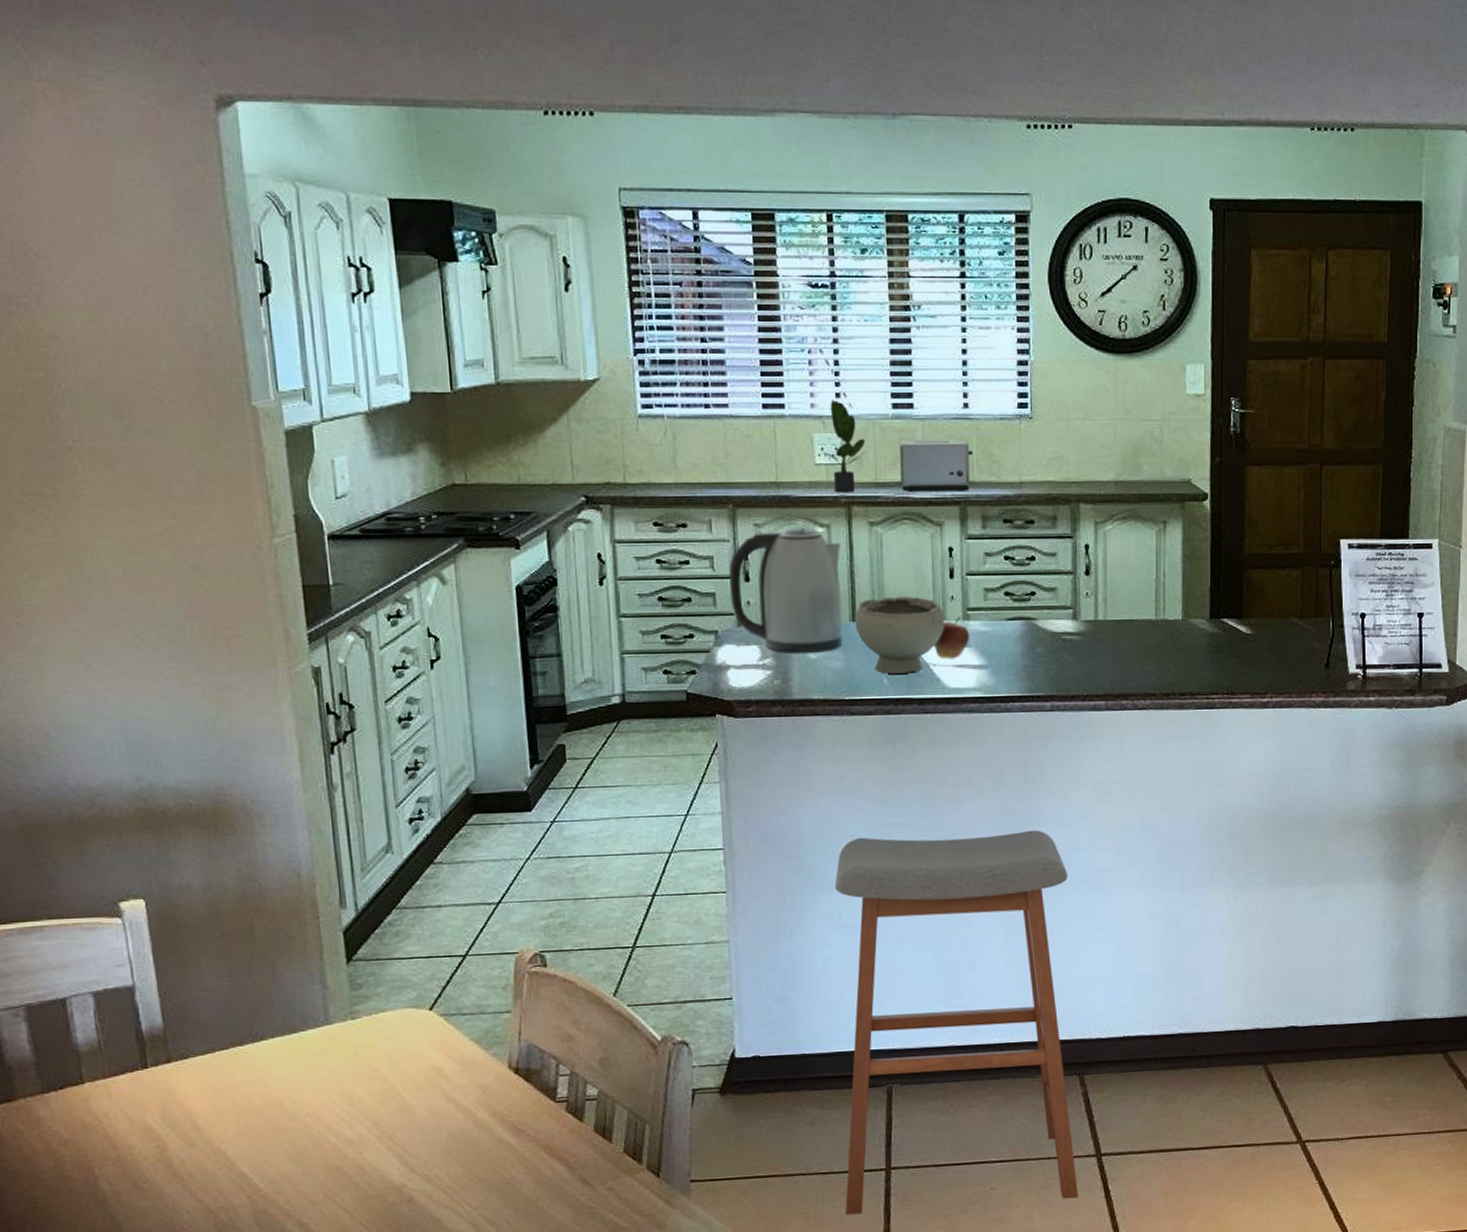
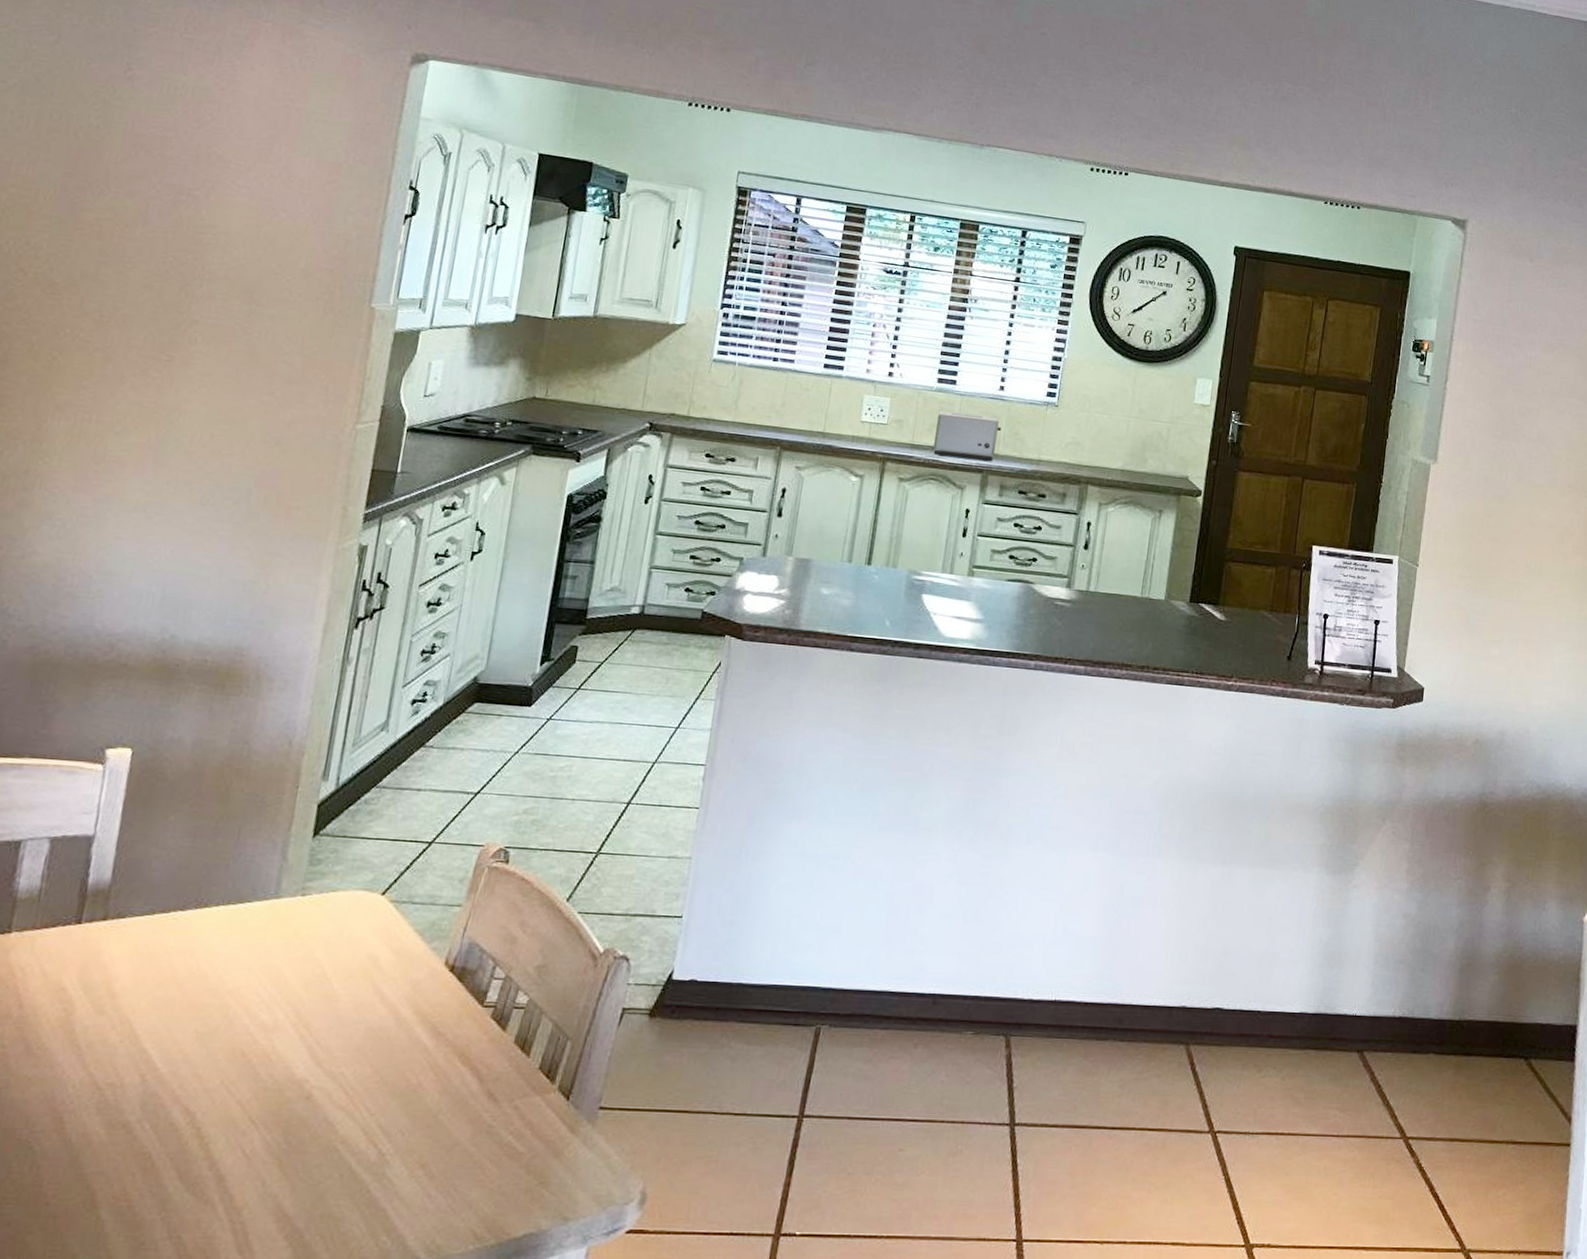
kettle: present [729,526,843,655] -> none [760,473,870,591]
potted plant: present [821,399,868,493] -> none [868,367,909,450]
stool: present [834,830,1078,1214] -> none [749,769,1026,1170]
bowl: present [855,596,945,674] -> none [869,546,952,619]
fruit: present [933,616,969,659] -> none [937,572,972,611]

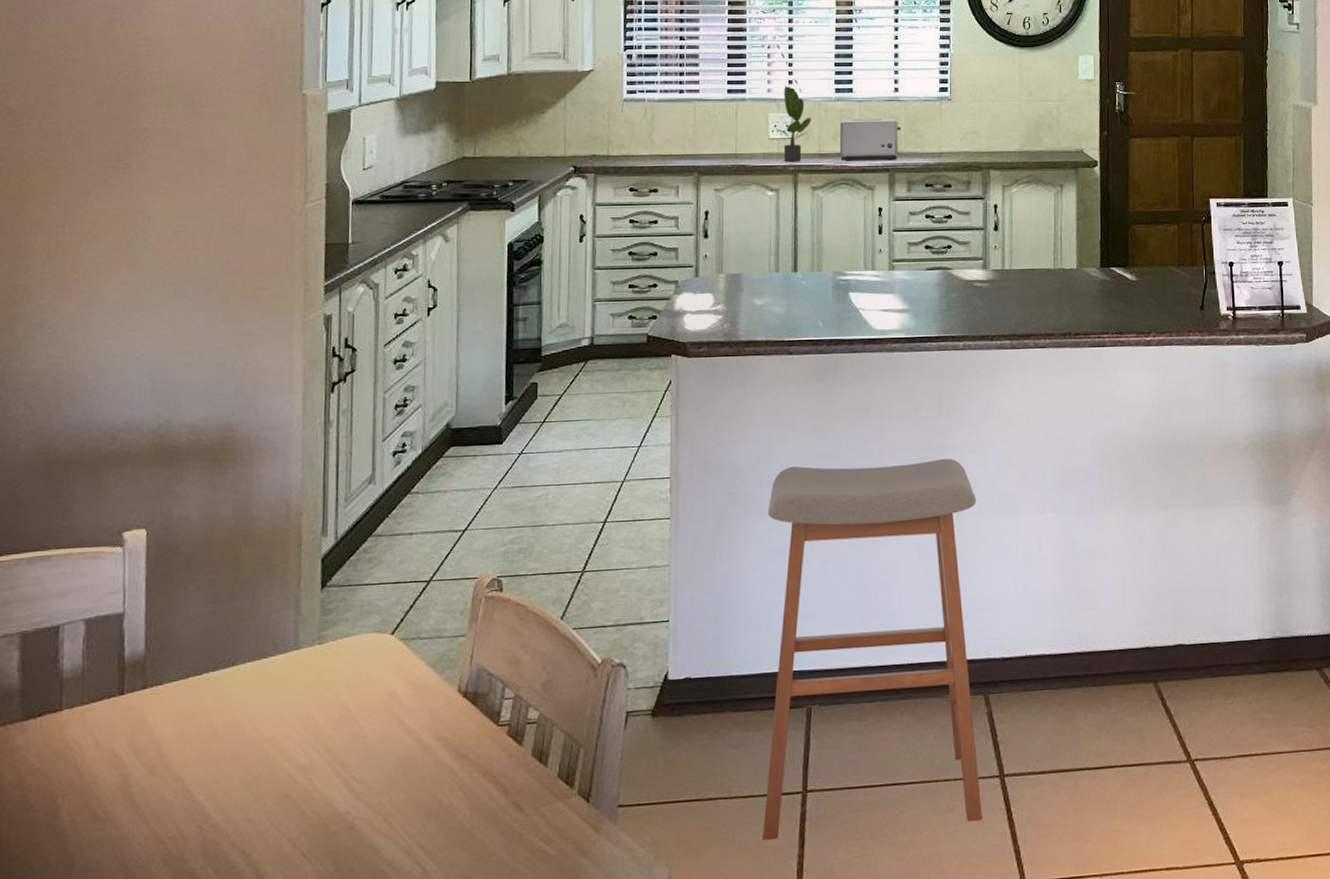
stool: none [749,769,1026,1170] -> present [763,458,982,840]
potted plant: none [868,367,909,450] -> present [775,85,813,162]

